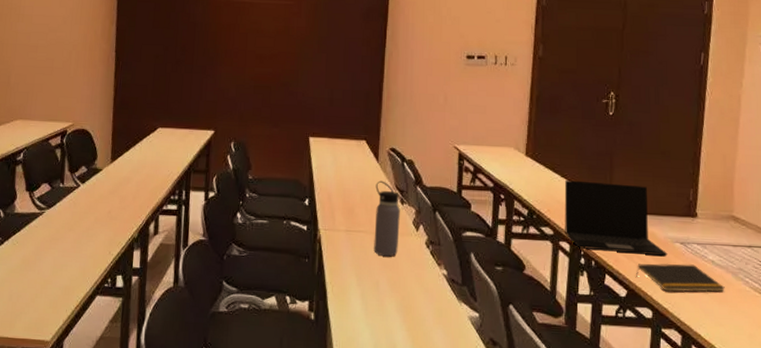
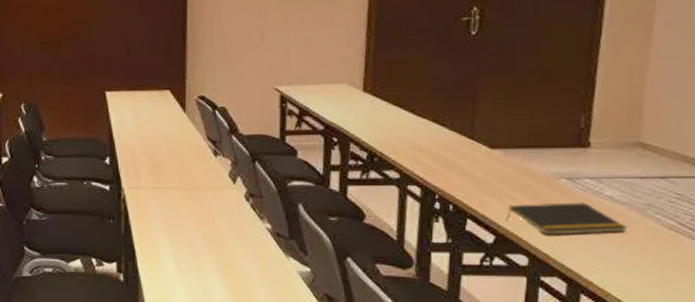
water bottle: present [374,180,400,257] -> none [184,132,214,213]
laptop: present [564,180,668,257] -> none [413,115,549,196]

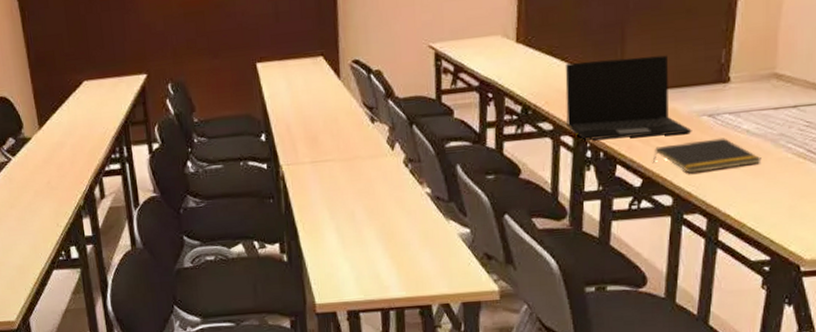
laptop: none [413,115,549,196] -> present [565,55,692,141]

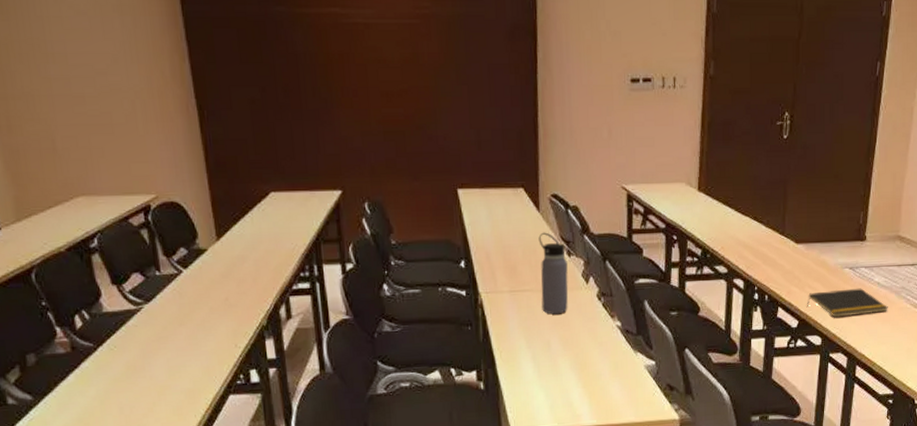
water bottle: none [340,99,373,184] -> present [538,232,568,315]
laptop: present [565,55,692,141] -> none [738,213,837,284]

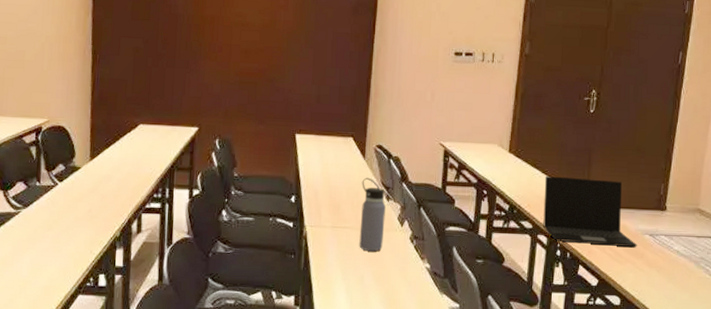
laptop: none [738,213,837,284] -> present [543,176,637,248]
notepad: present [806,288,888,318] -> none [606,254,687,281]

